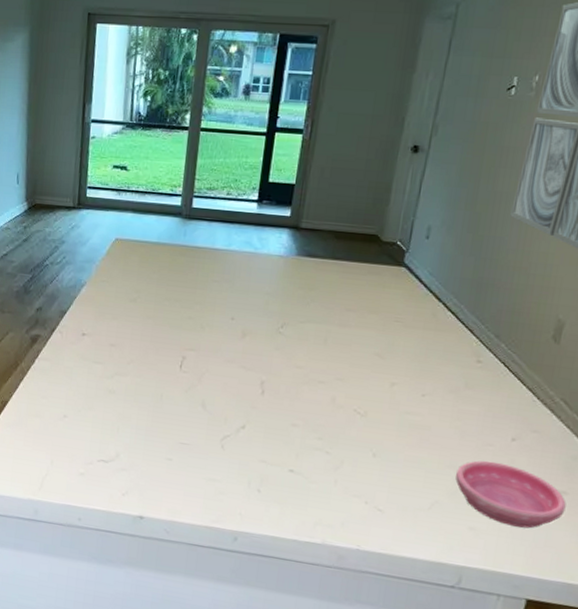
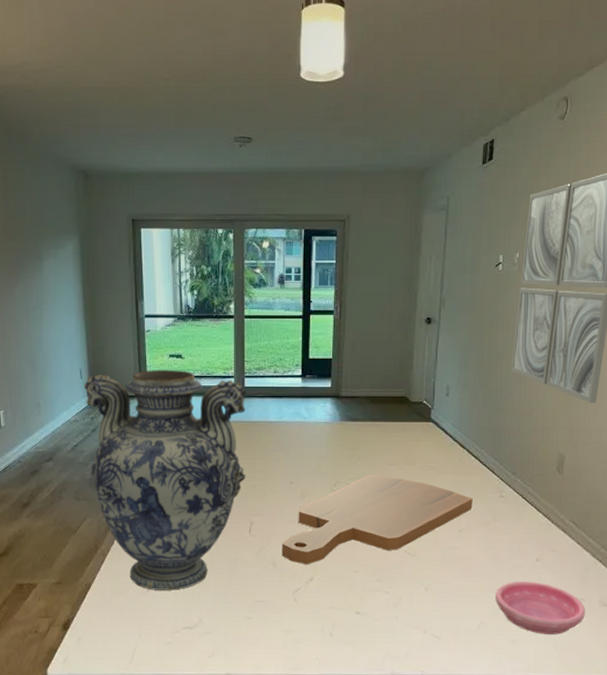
vase: none [18,179,194,420] -> present [83,370,247,591]
cutting board: none [213,319,443,411] -> present [282,475,473,565]

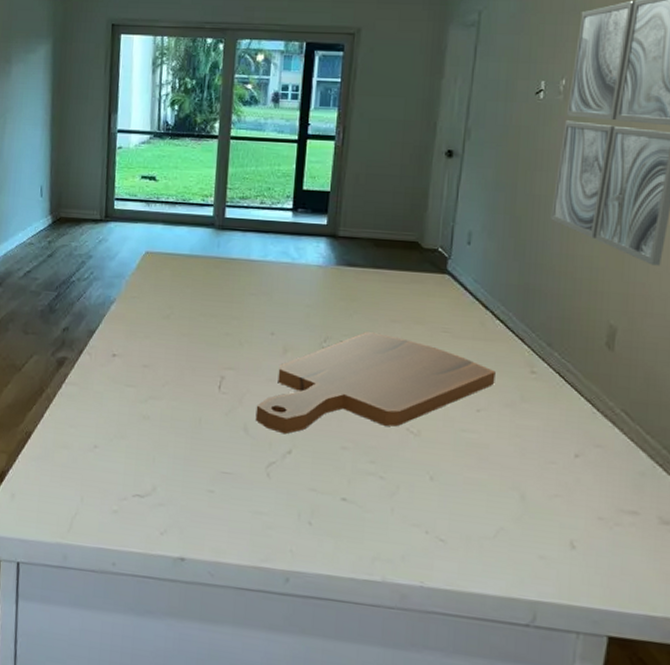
vase: present [83,370,247,591] -> none [42,191,227,450]
saucer: present [495,581,585,635] -> none [520,480,639,555]

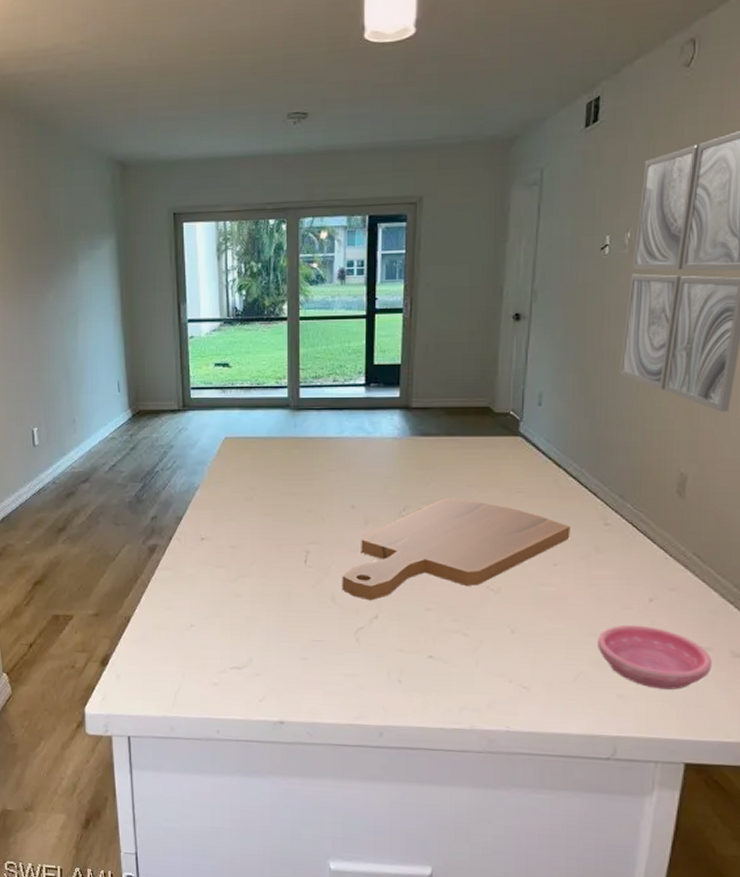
saucer: none [520,480,639,555] -> present [598,624,712,690]

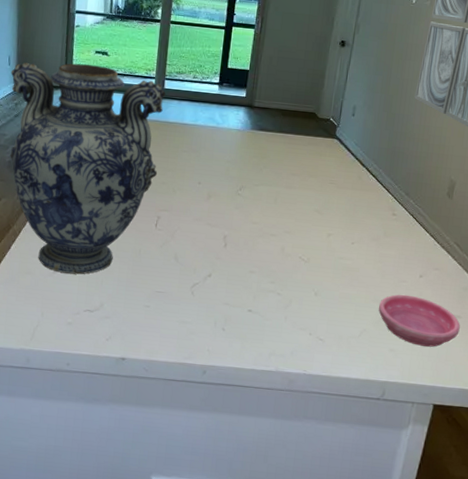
vase: none [121,380,302,626] -> present [10,62,166,275]
cutting board: present [342,498,570,601] -> none [184,182,367,262]

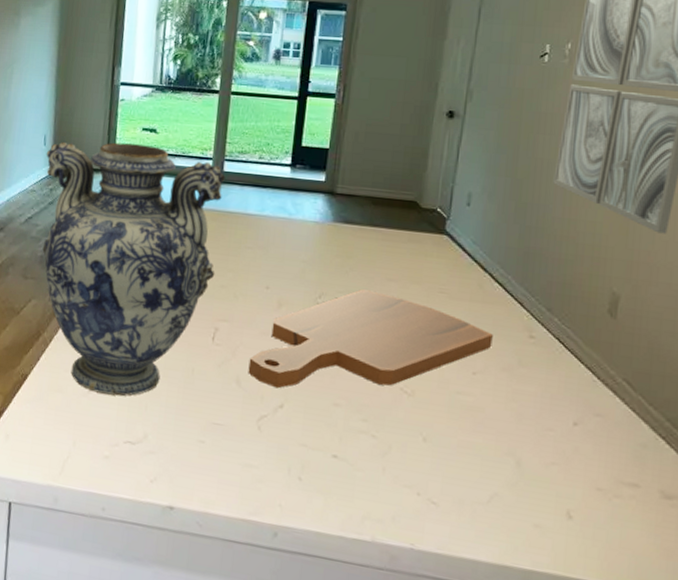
cutting board: none [184,182,367,262] -> present [248,289,493,389]
saucer: present [378,294,460,347] -> none [515,447,640,527]

